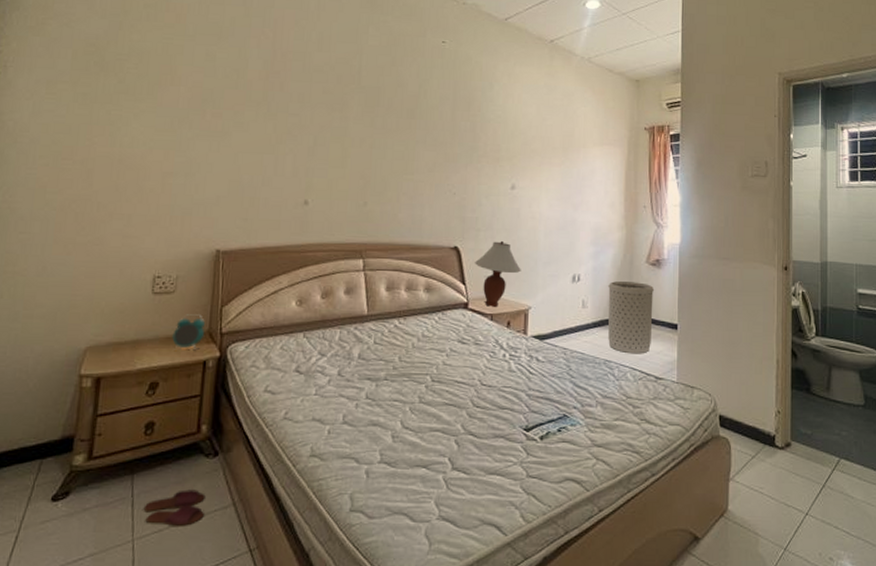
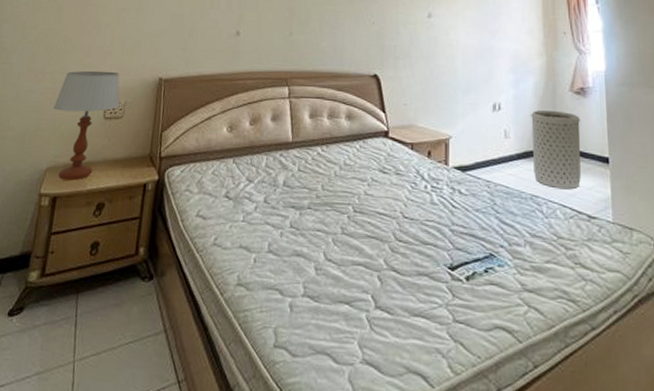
table lamp: none [89,241,171,360] -> present [53,70,120,181]
slippers: present [143,489,205,526] -> none [85,312,140,351]
alarm clock: present [172,314,205,351] -> none [118,138,147,174]
table lamp: present [474,240,521,307] -> none [393,68,440,136]

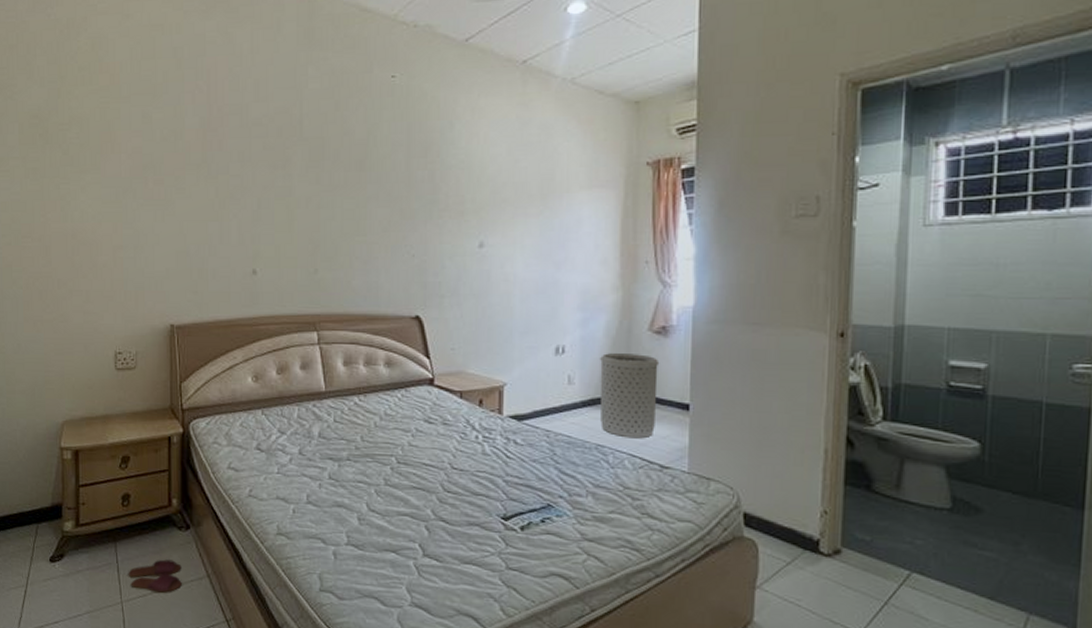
table lamp: present [53,70,120,181] -> none [59,318,131,434]
slippers: none [85,312,140,351] -> present [128,559,182,593]

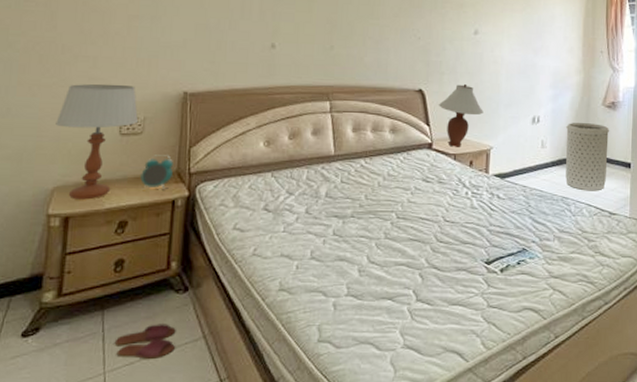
table lamp: none [59,318,131,434] -> present [55,83,139,200]
alarm clock: none [138,390,166,426] -> present [140,155,173,190]
table lamp: none [438,307,494,383] -> present [438,83,483,147]

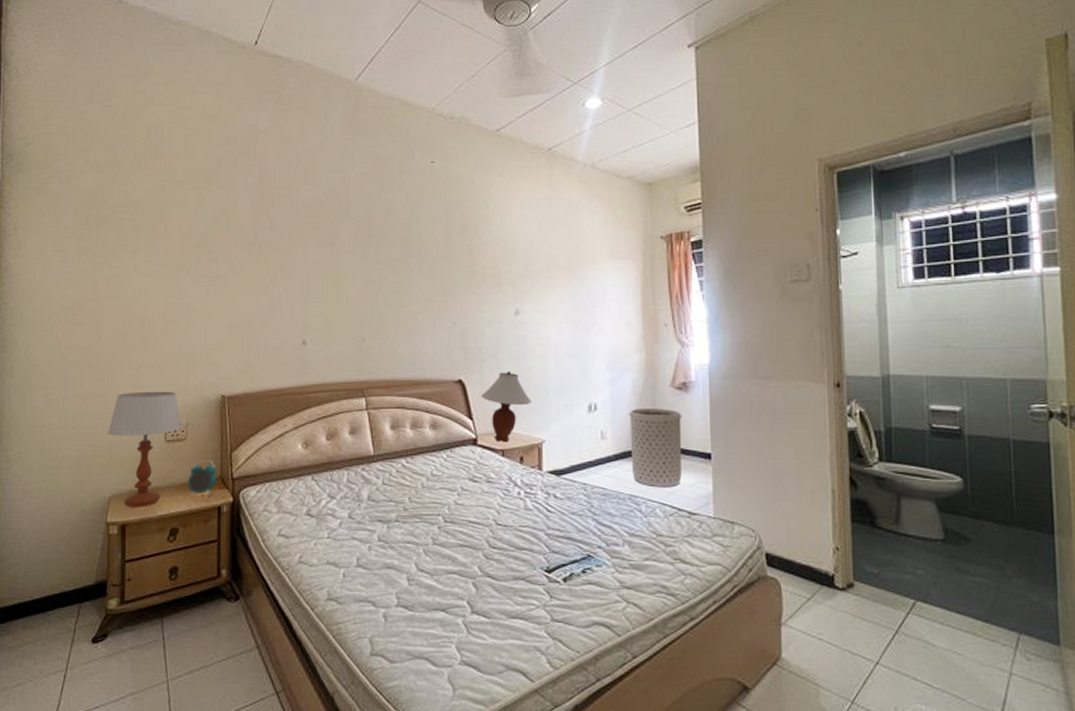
slippers: present [114,324,176,359] -> none [174,632,230,668]

